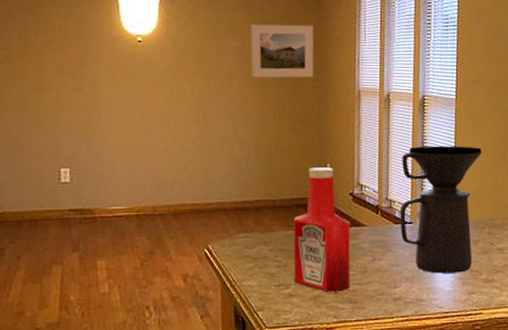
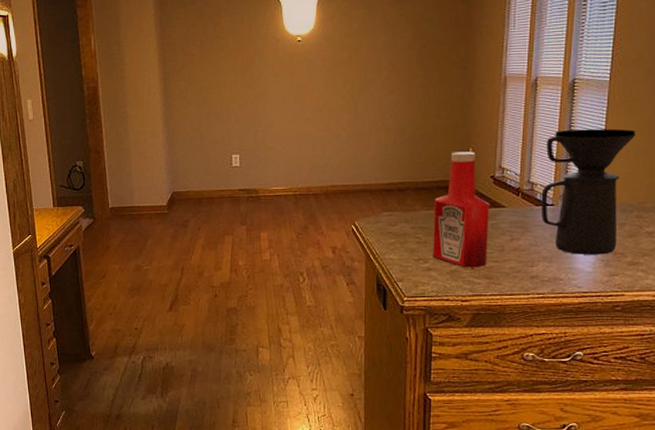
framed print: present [251,24,314,78] -> none [400,15,461,69]

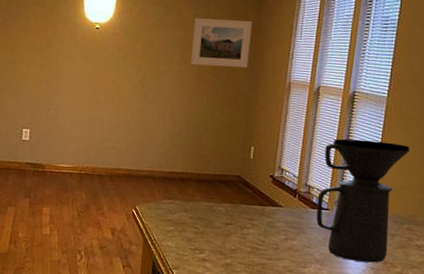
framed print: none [400,15,461,69] -> present [191,18,252,68]
ketchup bottle: present [433,152,490,268] -> none [209,148,268,264]

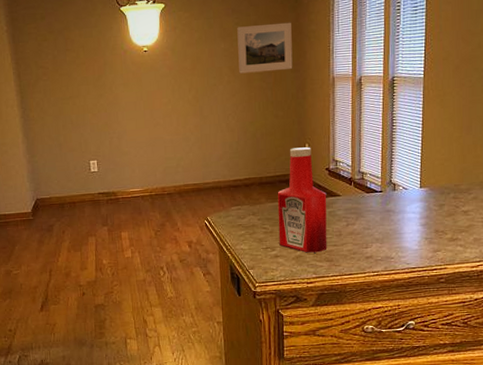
ketchup bottle: none [209,148,268,264] -> present [277,147,327,253]
coffee maker: present [316,138,410,263] -> none [371,120,448,235]

